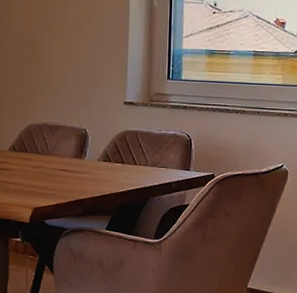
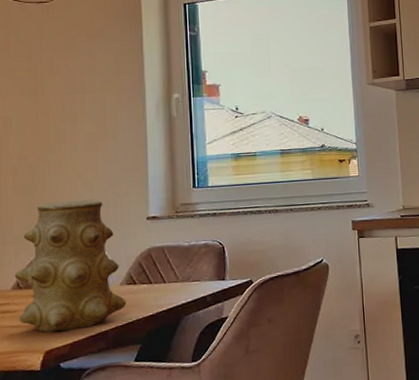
vase: none [11,77,102,194] -> present [14,199,127,332]

